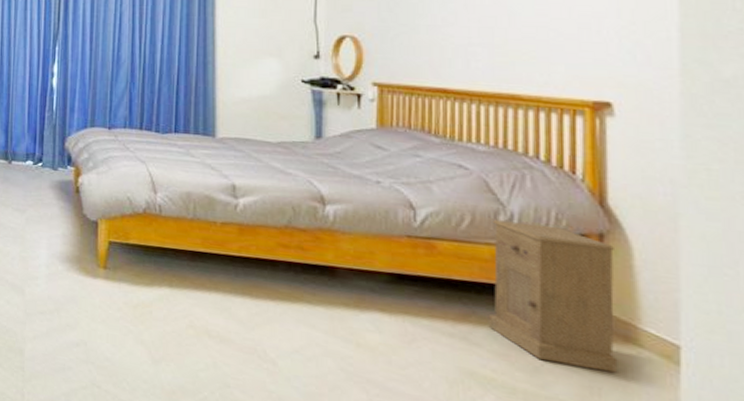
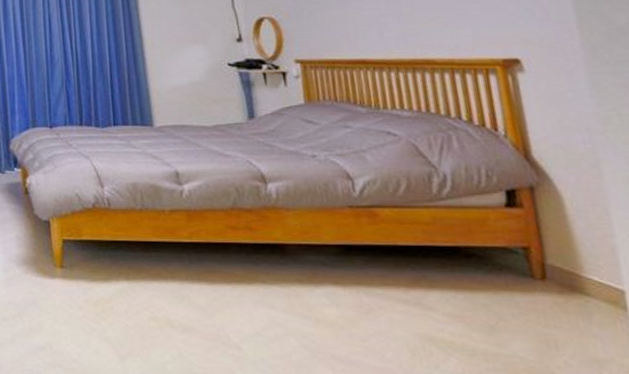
nightstand: present [488,220,618,373] -> none [427,183,570,324]

